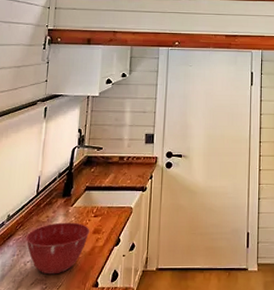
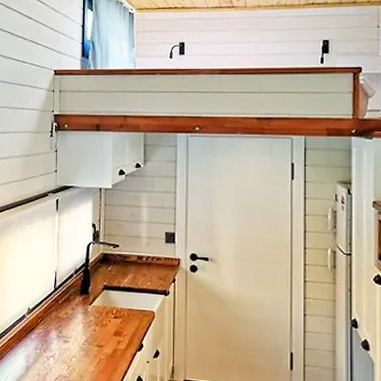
mixing bowl: present [26,222,90,275] -> none [47,320,111,373]

